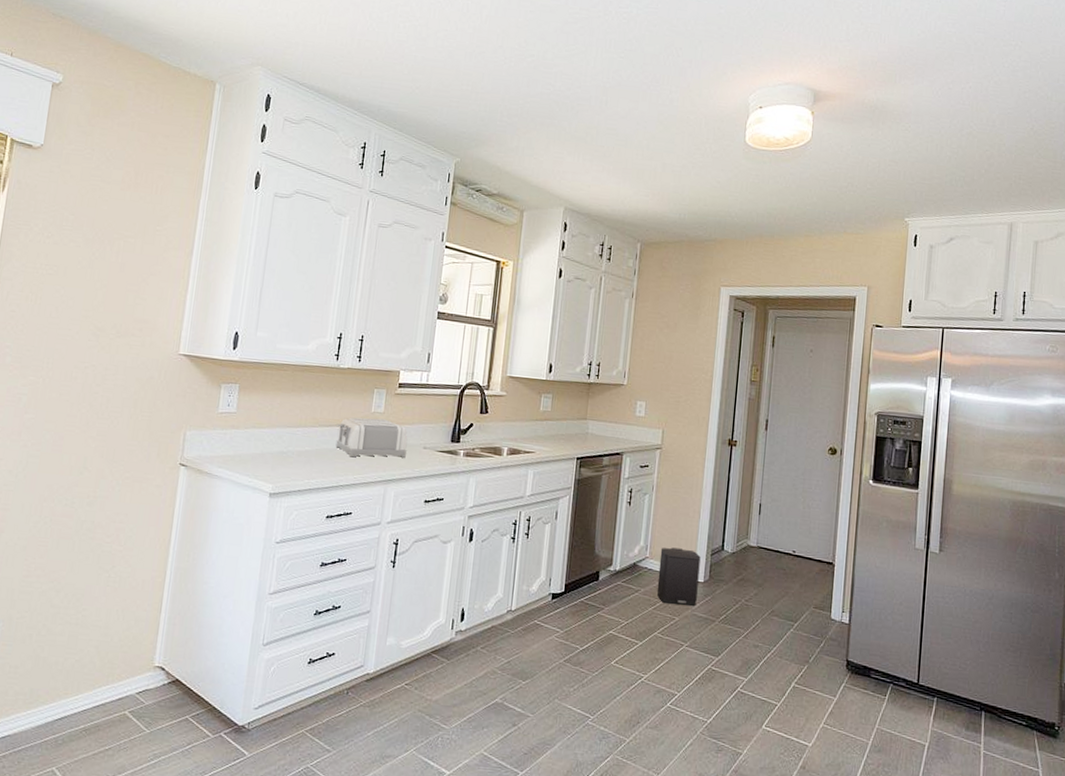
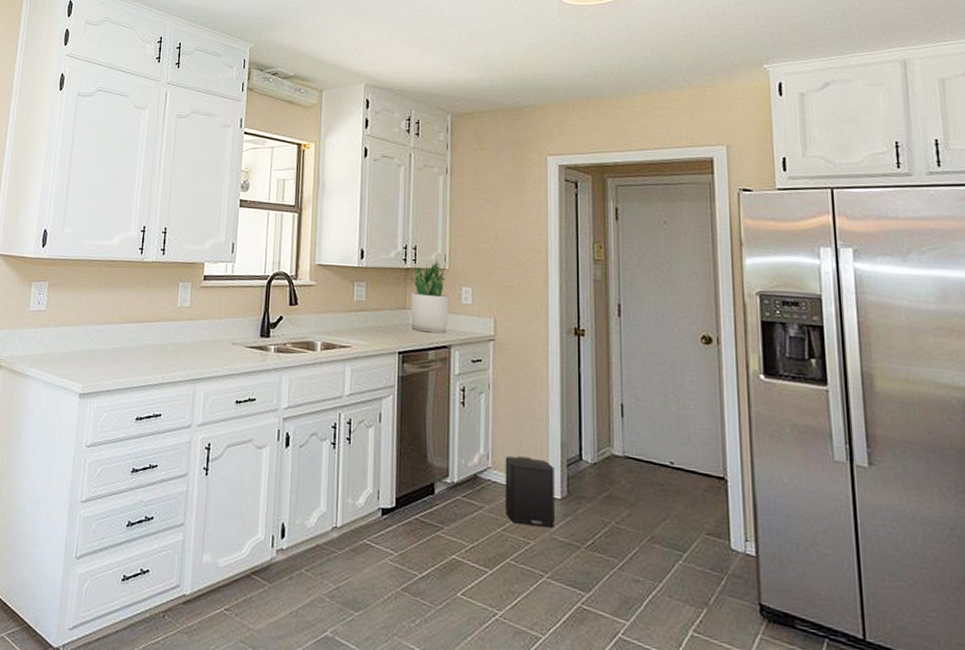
toaster: present [335,417,408,458] -> none [143,312,215,355]
planter: none [590,375,626,442] -> present [410,258,448,334]

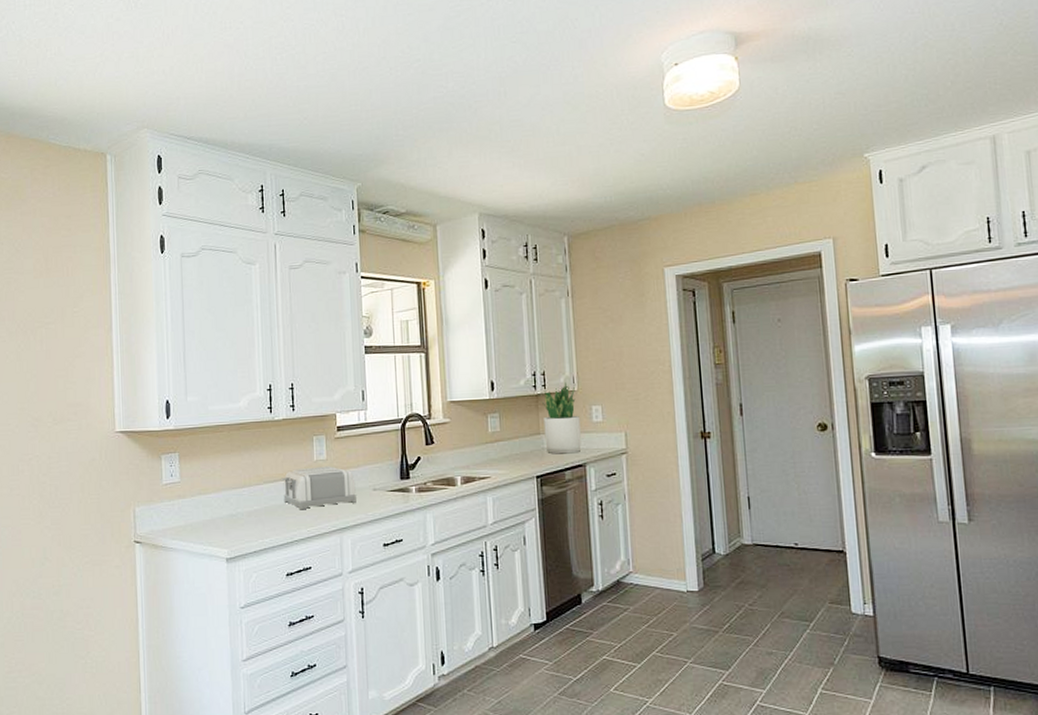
toaster: none [143,312,215,355] -> present [281,466,356,510]
pedal bin: present [504,456,555,528] -> none [644,557,694,619]

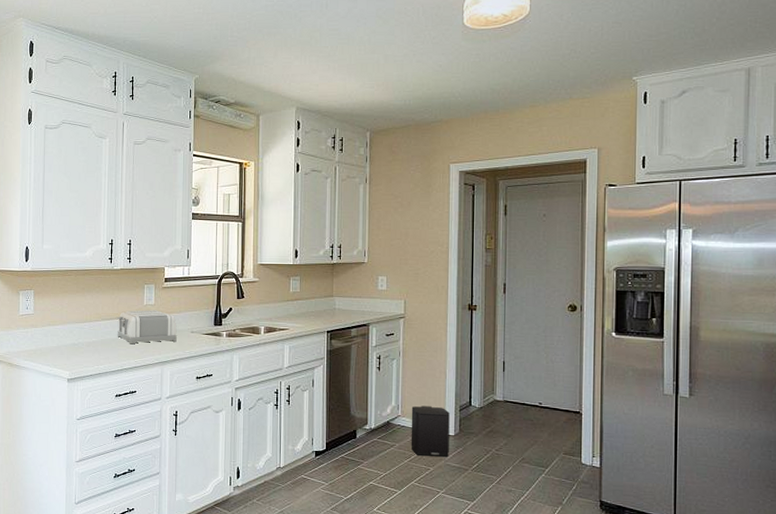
planter: present [541,381,581,454] -> none [336,254,367,315]
pedal bin: none [644,557,694,619] -> present [411,406,450,457]

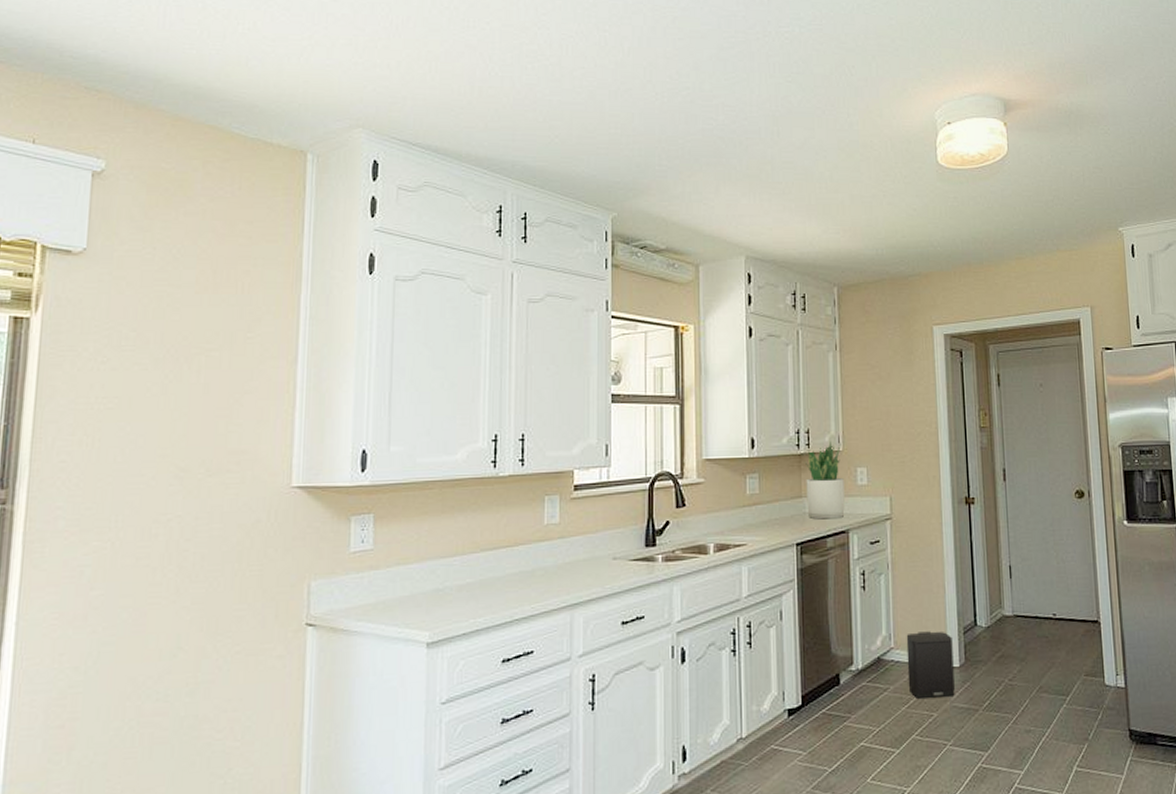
toaster: present [116,310,177,345] -> none [503,531,592,583]
planter: none [336,254,367,315] -> present [804,440,845,520]

